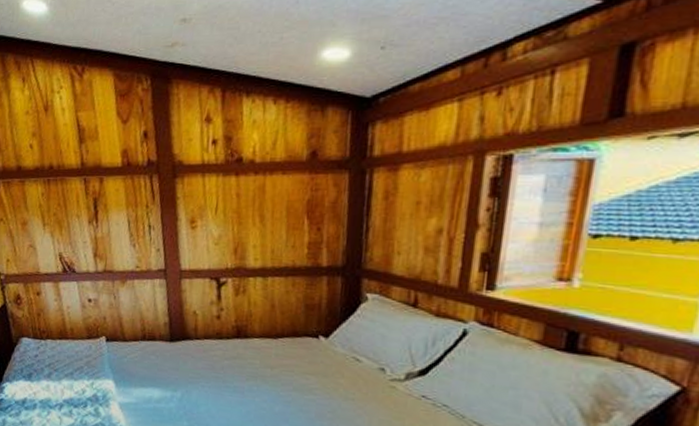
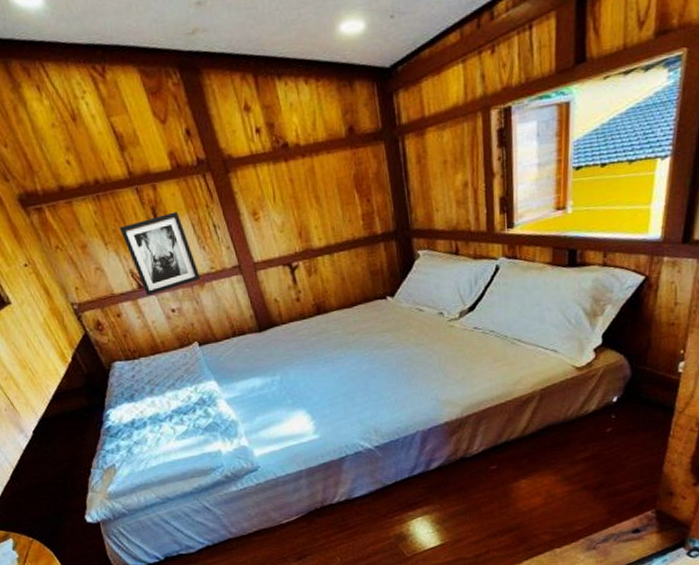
wall art: none [60,206,124,281] -> present [120,211,201,296]

